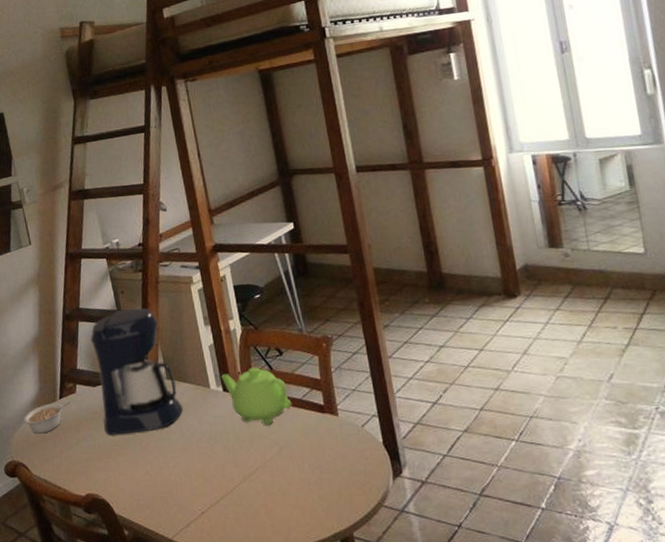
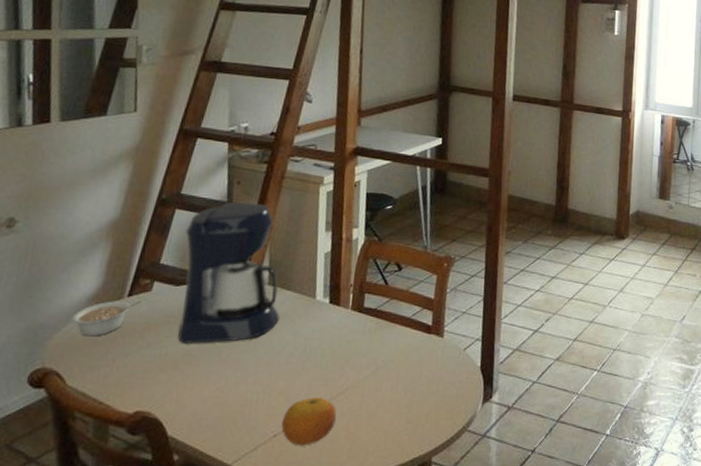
fruit: none [205,477,253,522] -> present [281,397,336,446]
teapot: present [221,367,292,425] -> none [330,280,400,342]

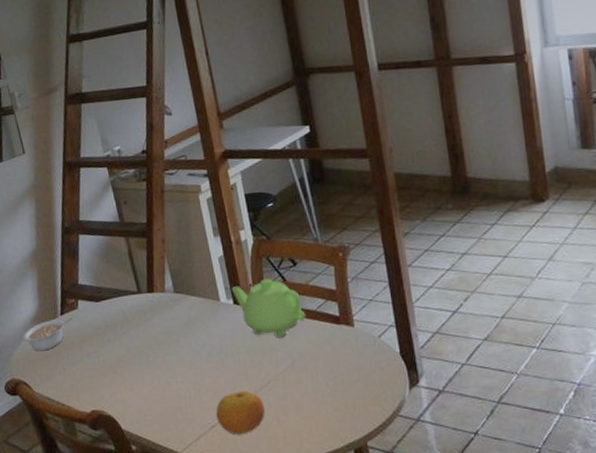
coffee maker: present [178,202,280,345] -> none [92,219,191,352]
teapot: none [330,280,400,342] -> present [231,278,306,337]

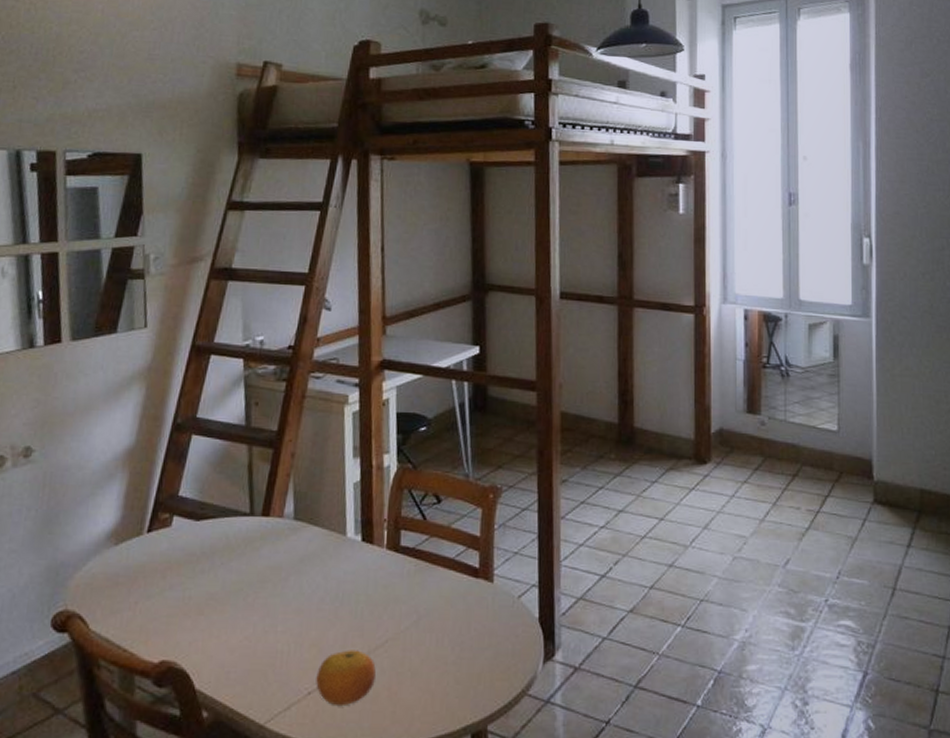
legume: present [23,318,73,352] -> none [91,537,162,577]
teapot: present [231,278,306,337] -> none [362,515,442,587]

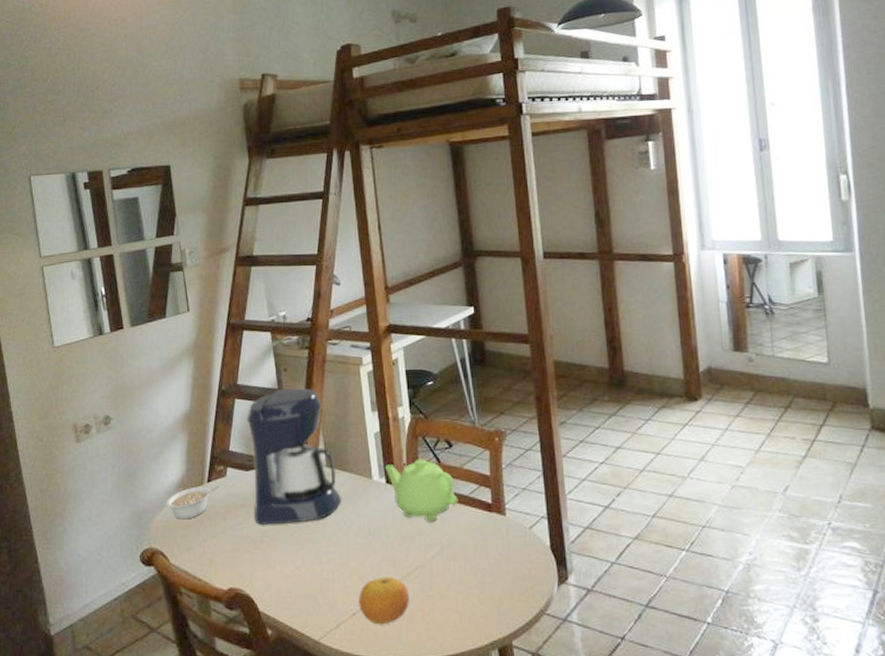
legume: none [91,537,162,577] -> present [165,486,220,520]
coffee maker: none [200,425,308,587] -> present [246,388,341,526]
teapot: none [362,515,442,587] -> present [384,459,458,521]

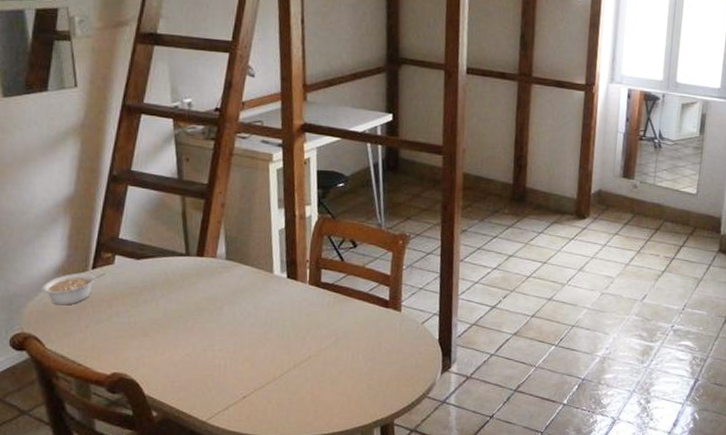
coffee maker: present [246,388,341,526] -> none [140,179,239,314]
fruit: present [358,576,409,625] -> none [250,364,301,407]
teapot: present [384,459,458,521] -> none [287,256,358,315]

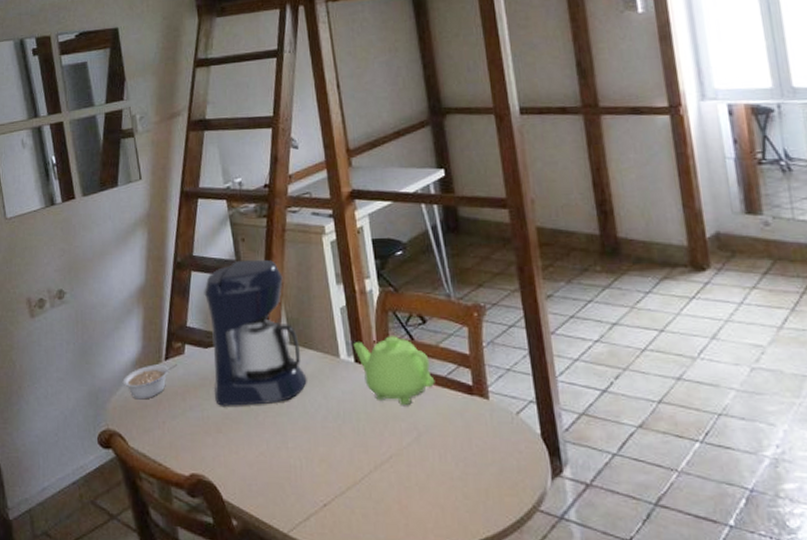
coffee maker: none [140,179,239,314] -> present [204,259,307,408]
teapot: none [287,256,358,315] -> present [353,336,435,405]

